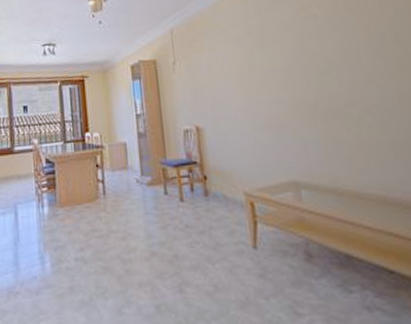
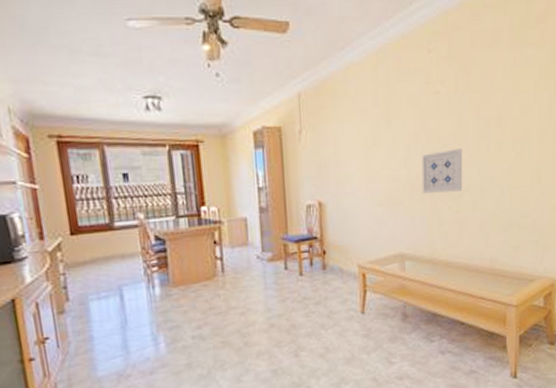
wall art: none [305,67,363,116] -> present [422,148,463,194]

